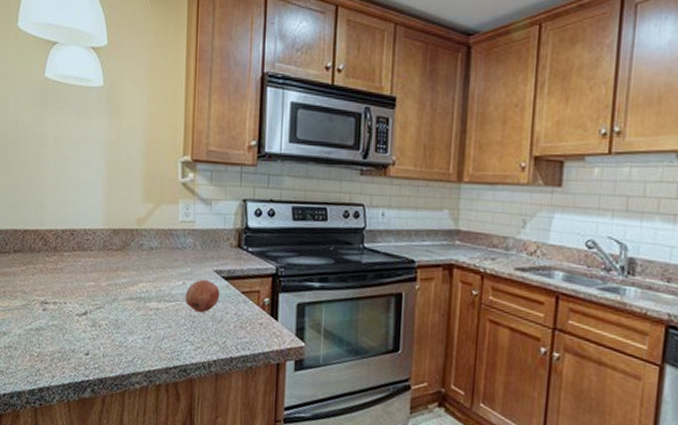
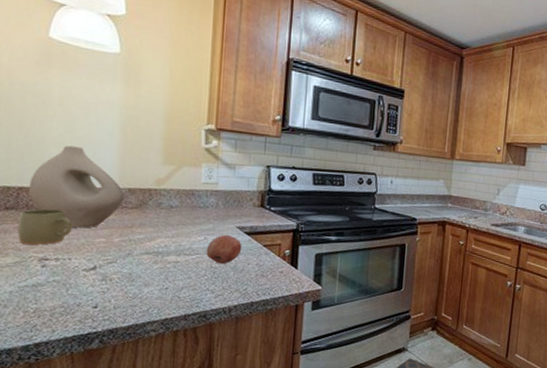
mug: none [23,251,67,289] -> present [17,208,73,245]
vase: none [31,186,109,272] -> present [28,145,124,228]

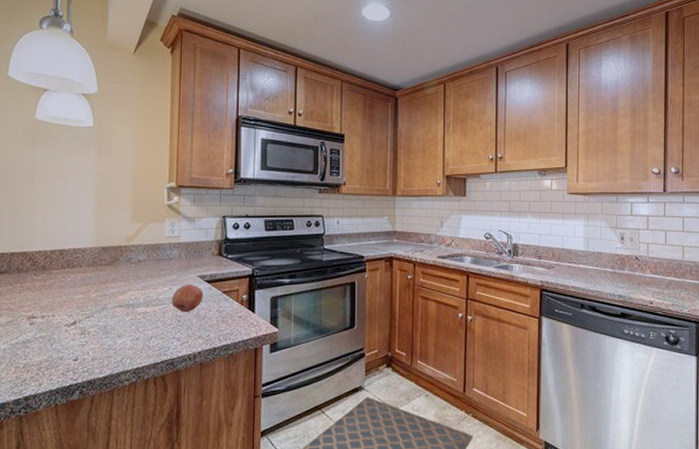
mug: present [17,208,73,245] -> none [9,271,56,305]
vase: present [28,145,124,228] -> none [19,212,99,286]

